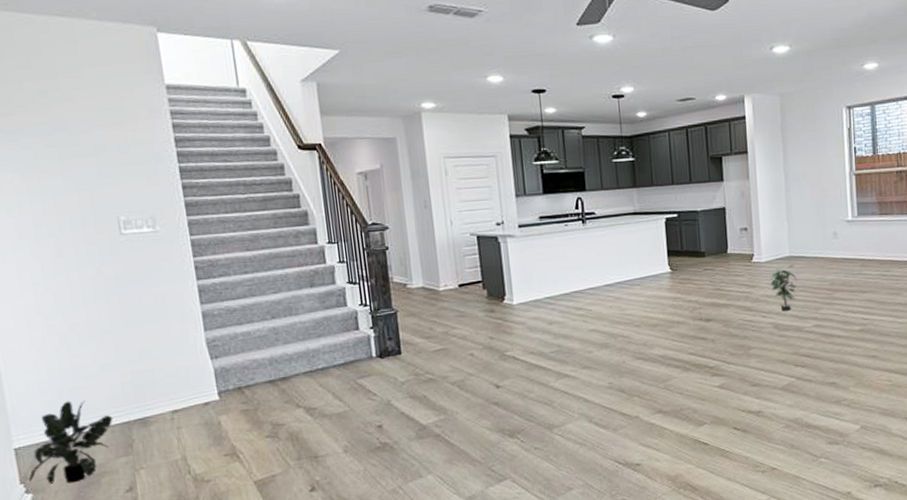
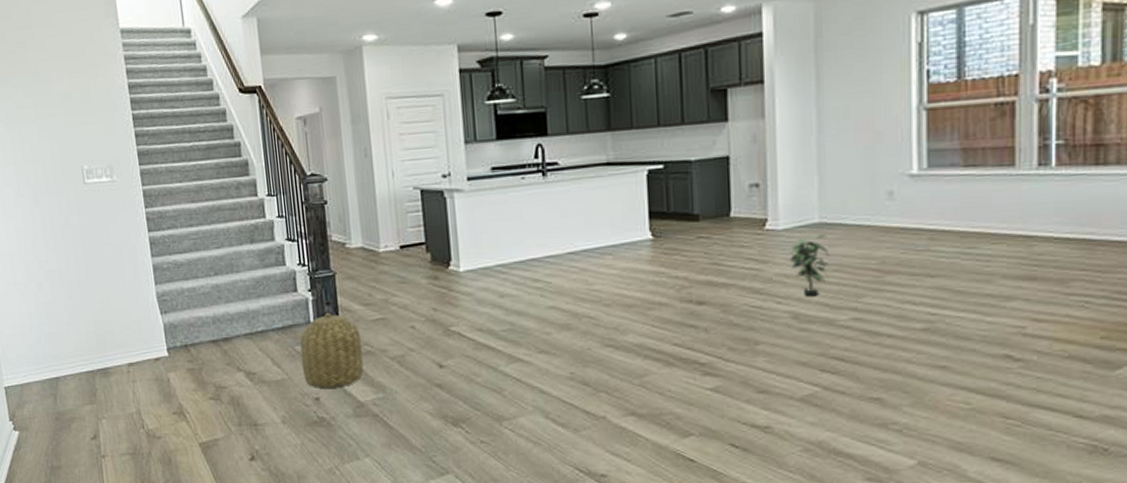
potted plant: present [28,401,113,484] -> none [16,346,80,425]
basket: none [362,347,426,417] -> present [299,313,364,388]

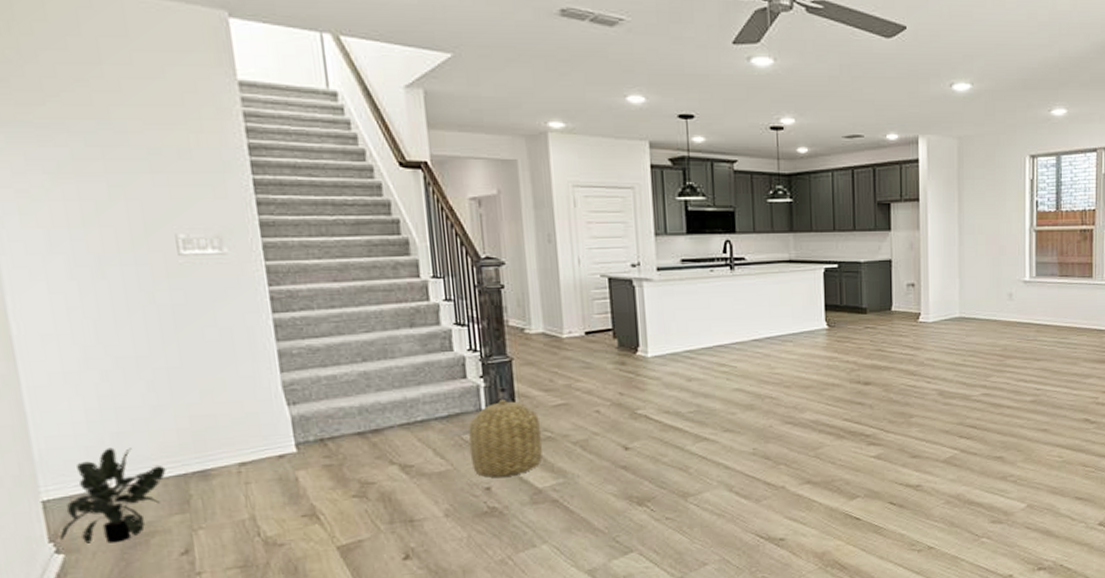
potted plant: none [16,346,80,425] -> present [59,447,166,544]
potted plant: present [789,233,830,297] -> none [937,325,967,377]

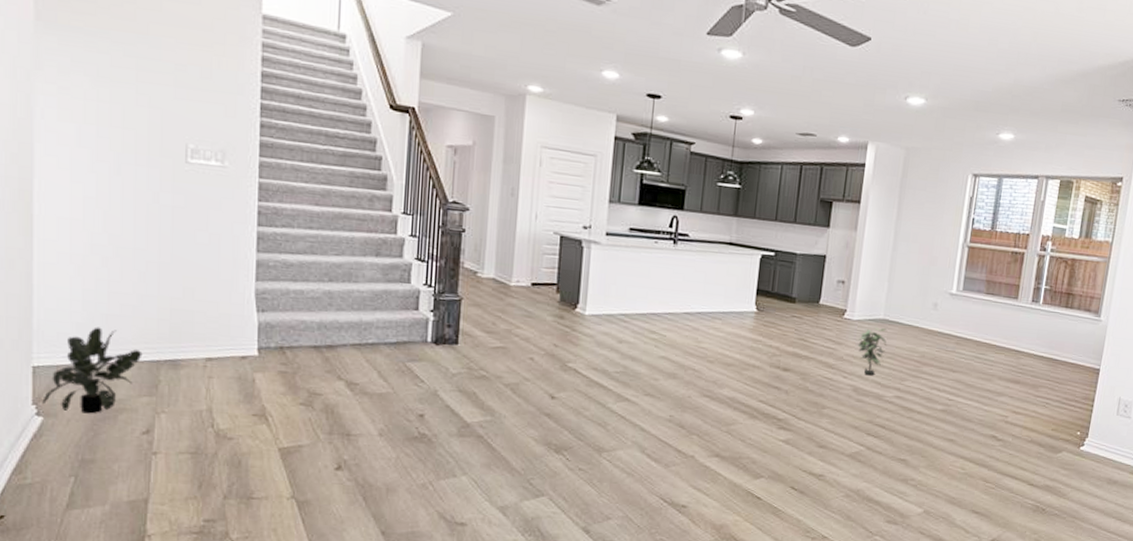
basket: present [468,400,543,478] -> none [410,335,478,407]
potted plant: none [937,325,967,377] -> present [858,327,887,376]

